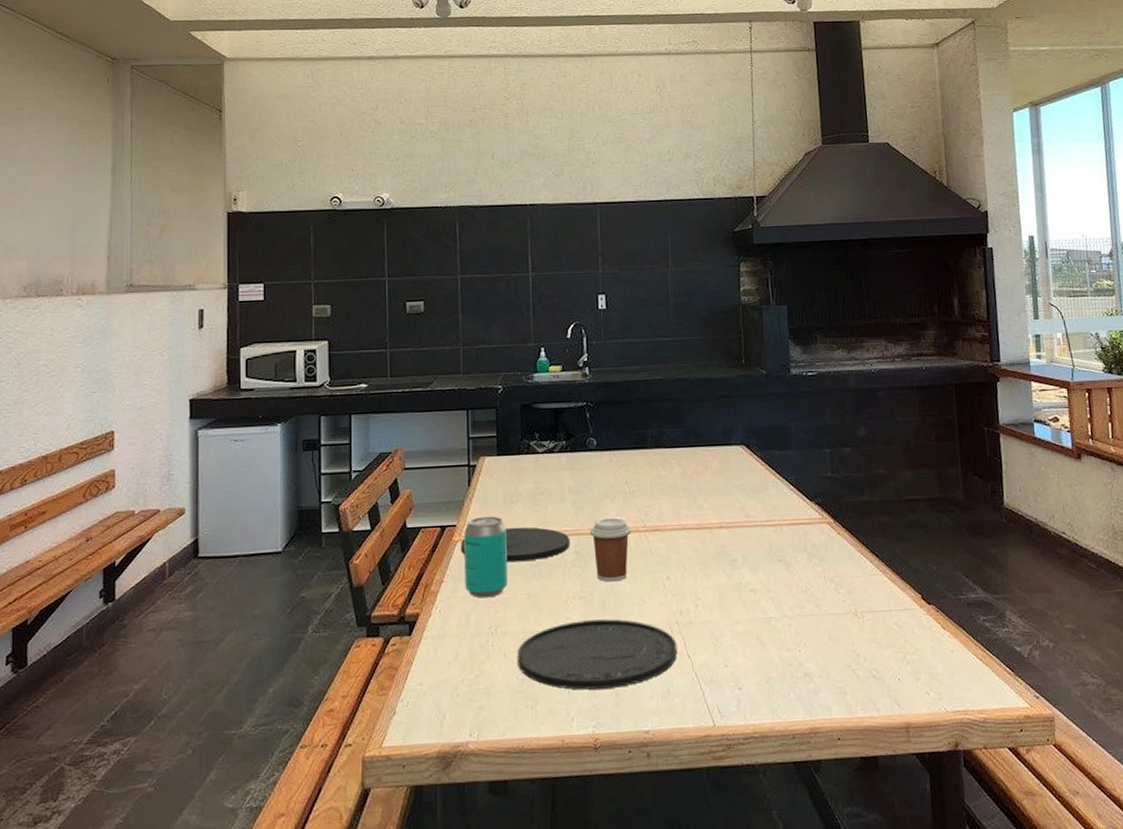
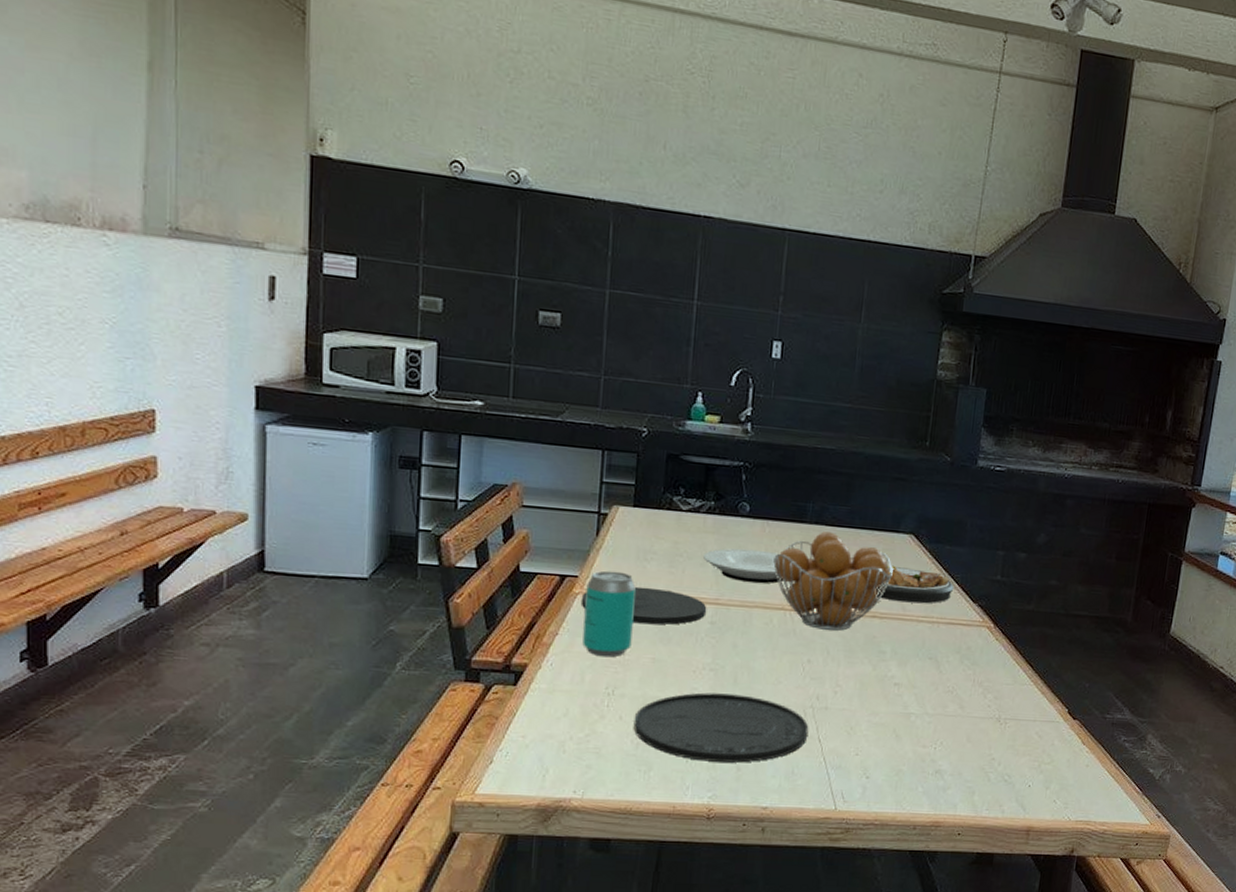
plate: none [562,479,635,511] -> present [703,548,784,584]
coffee cup: present [590,517,631,582] -> none [730,590,776,658]
fruit basket: none [623,453,732,546] -> present [773,532,893,631]
plate: none [719,476,790,510] -> present [876,565,954,604]

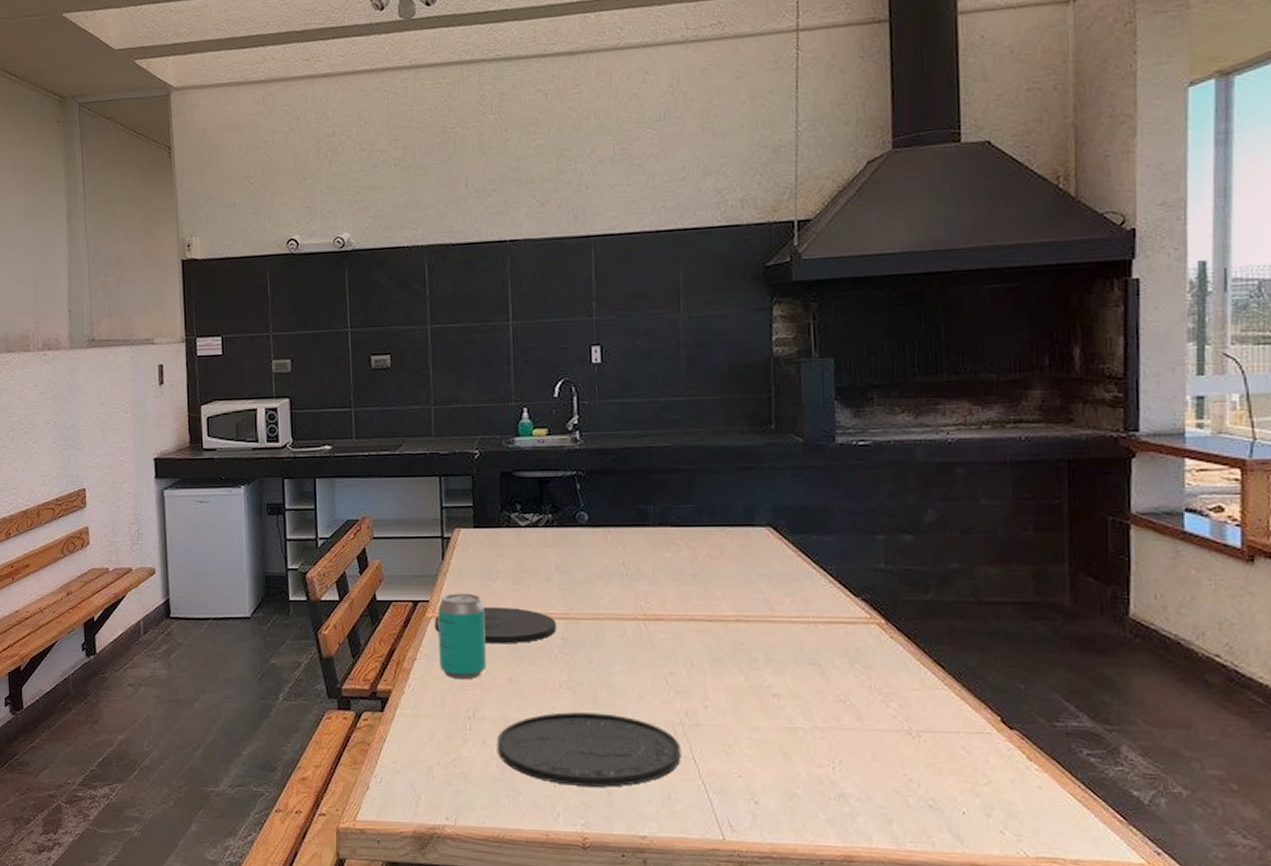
plate: present [703,548,784,584] -> none [547,559,633,594]
fruit basket: present [773,532,893,631] -> none [620,533,753,638]
plate: present [876,565,954,604] -> none [737,563,829,602]

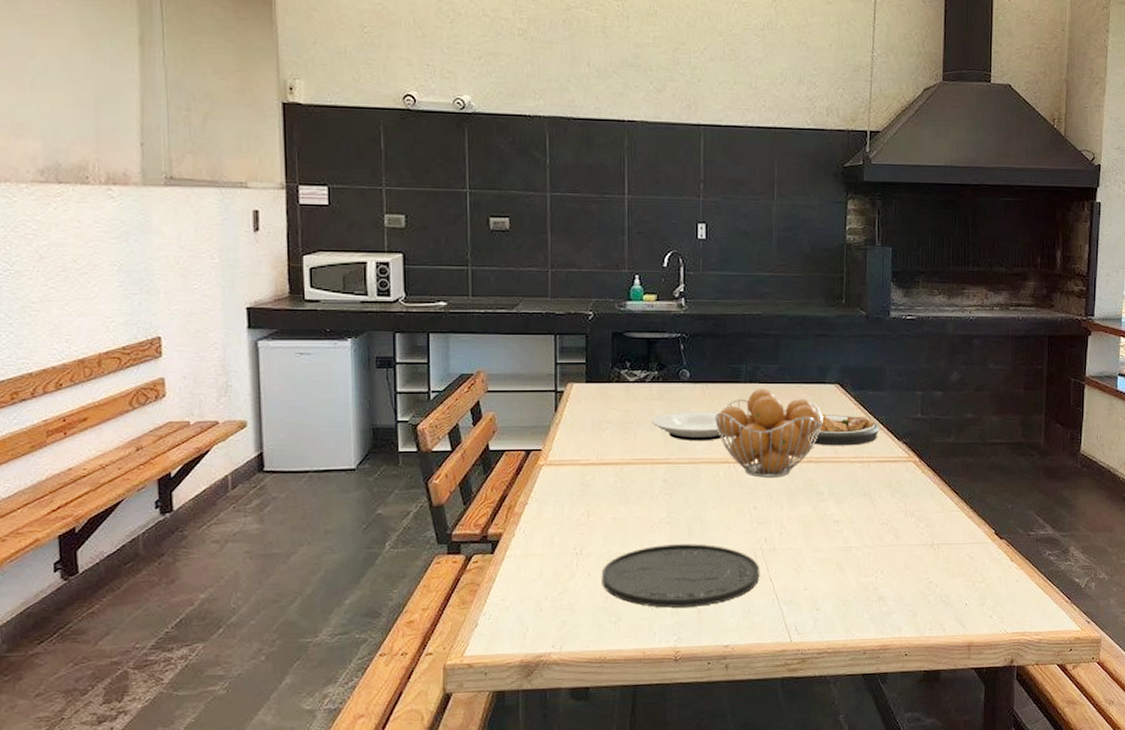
plate: present [435,606,557,643] -> none [547,454,659,486]
beverage can: present [438,593,486,680] -> none [550,442,594,521]
plate: none [547,559,633,594] -> present [652,411,726,442]
fruit basket: none [620,533,753,638] -> present [715,389,823,478]
plate: none [737,563,829,602] -> present [810,413,880,446]

